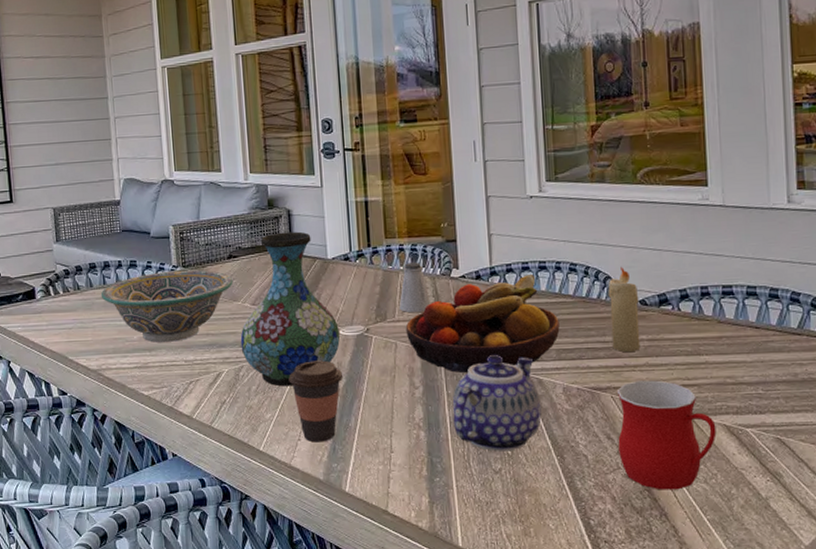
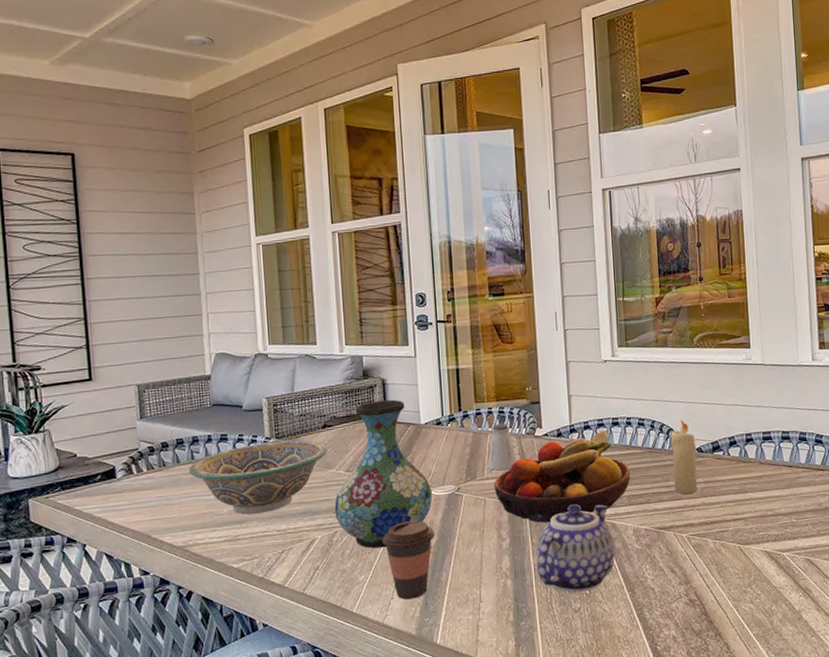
mug: present [616,380,717,490] -> none [678,517,760,613]

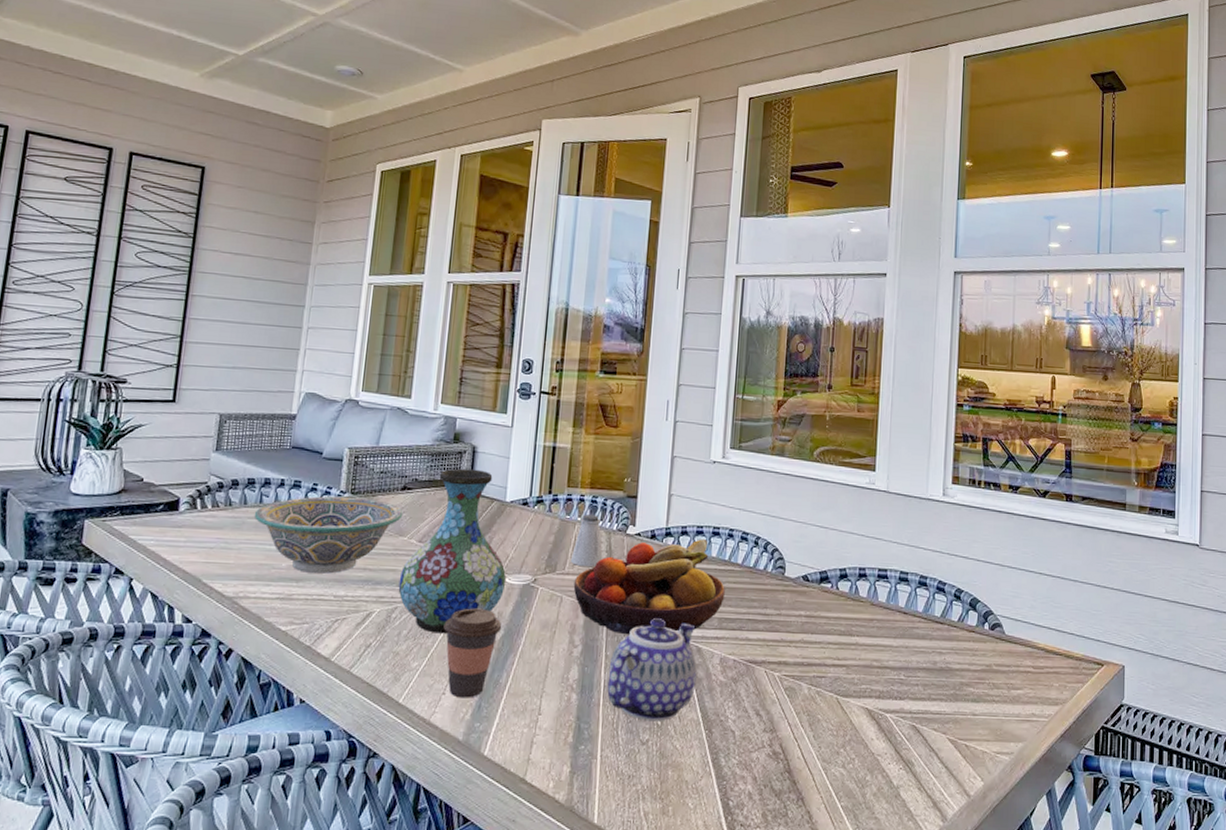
candle: present [670,419,698,495] -> none [772,540,802,628]

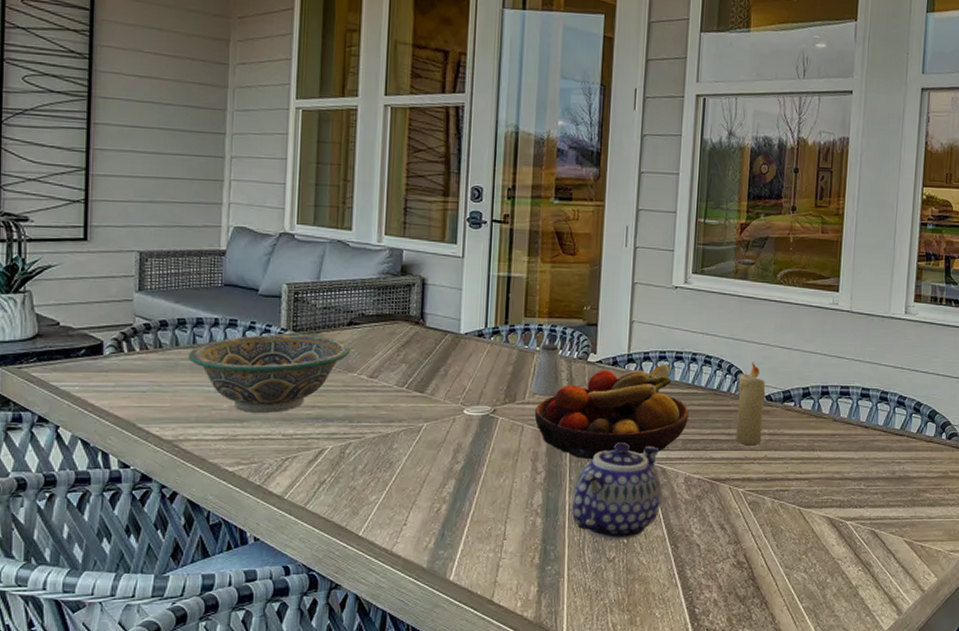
vase: present [398,468,506,634] -> none [351,301,464,467]
coffee cup: present [443,608,502,698] -> none [401,441,462,528]
candle: none [772,540,802,628] -> present [736,362,766,446]

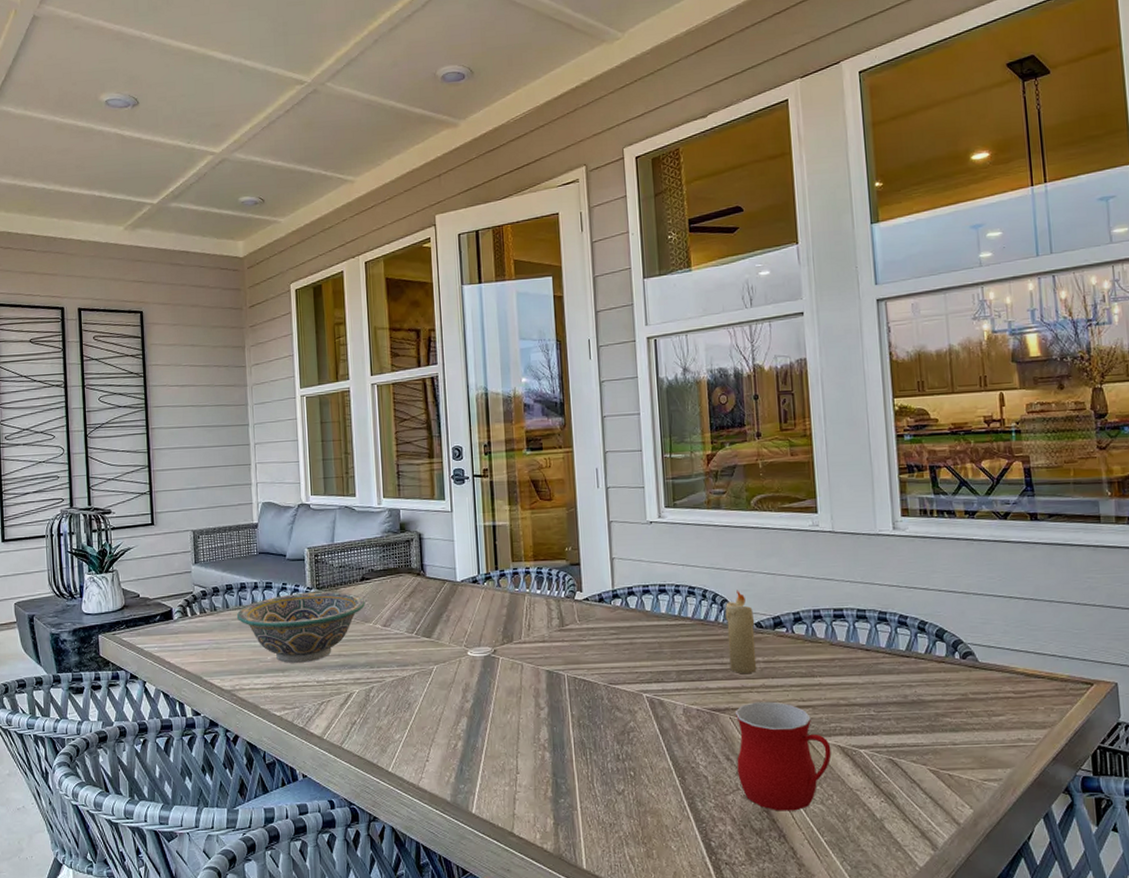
saltshaker: present [530,344,564,396] -> none [525,585,556,635]
fruit bowl: present [534,364,689,460] -> none [531,597,680,695]
teapot: present [572,443,662,540] -> none [576,676,663,773]
mug: none [729,473,820,579] -> present [735,701,832,811]

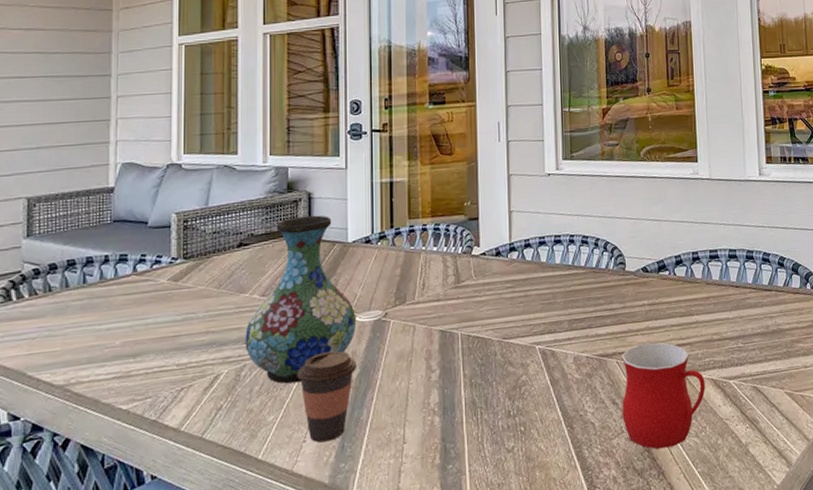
bowl: present [236,591,366,663] -> none [78,261,242,347]
vase: none [371,554,468,707] -> present [245,215,356,384]
coffee cup: none [418,681,471,764] -> present [297,350,357,443]
candle: present [725,590,757,674] -> none [615,237,642,318]

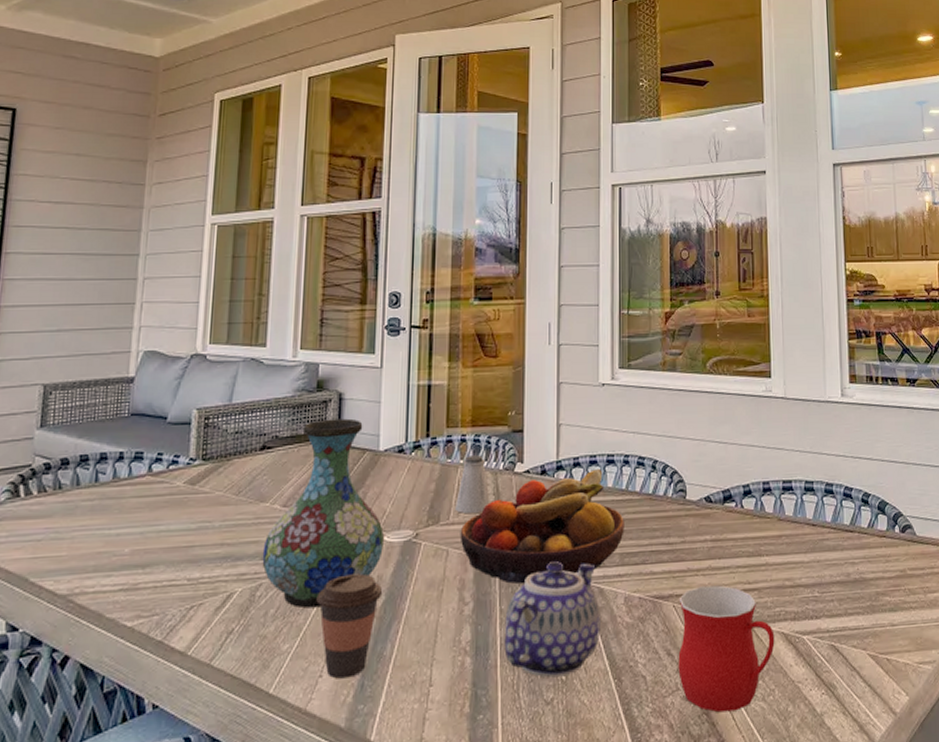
saltshaker: none [419,242,451,294] -> present [454,455,490,515]
fruit bowl: none [425,248,572,352] -> present [460,469,624,585]
teapot: none [468,330,553,430] -> present [504,561,600,678]

